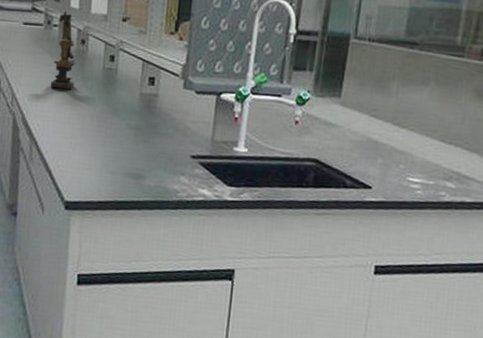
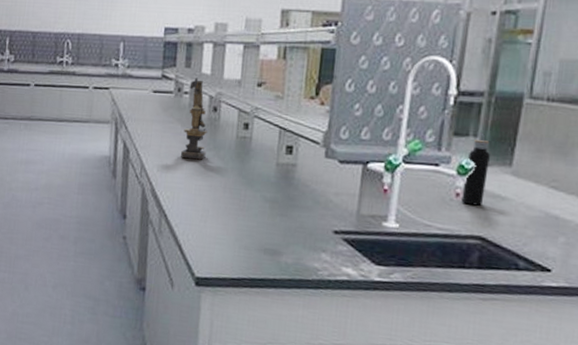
water bottle: none [300,69,323,132] -> present [461,134,490,206]

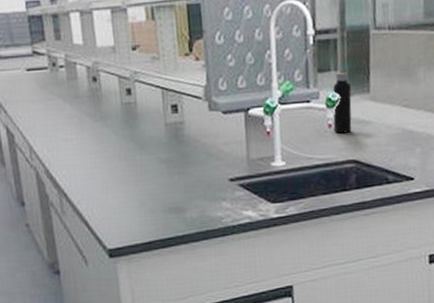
microscope: present [181,77,207,160] -> none [64,49,94,134]

